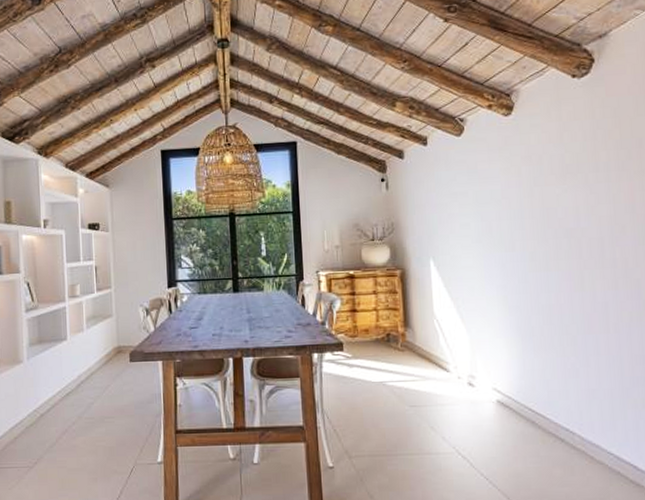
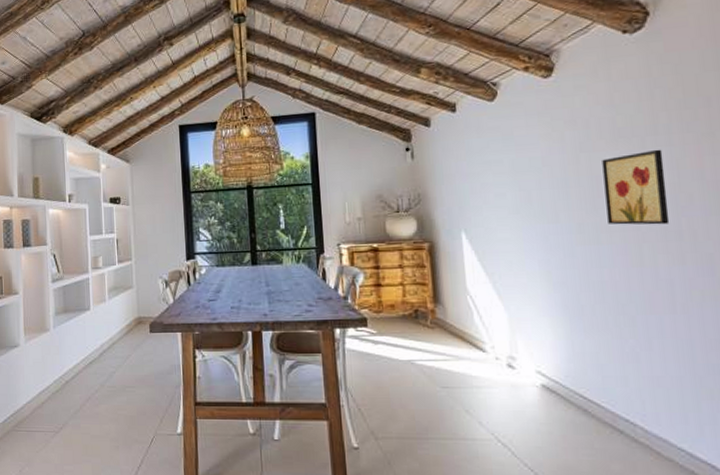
wall art: none [552,185,606,254] -> present [602,149,670,225]

